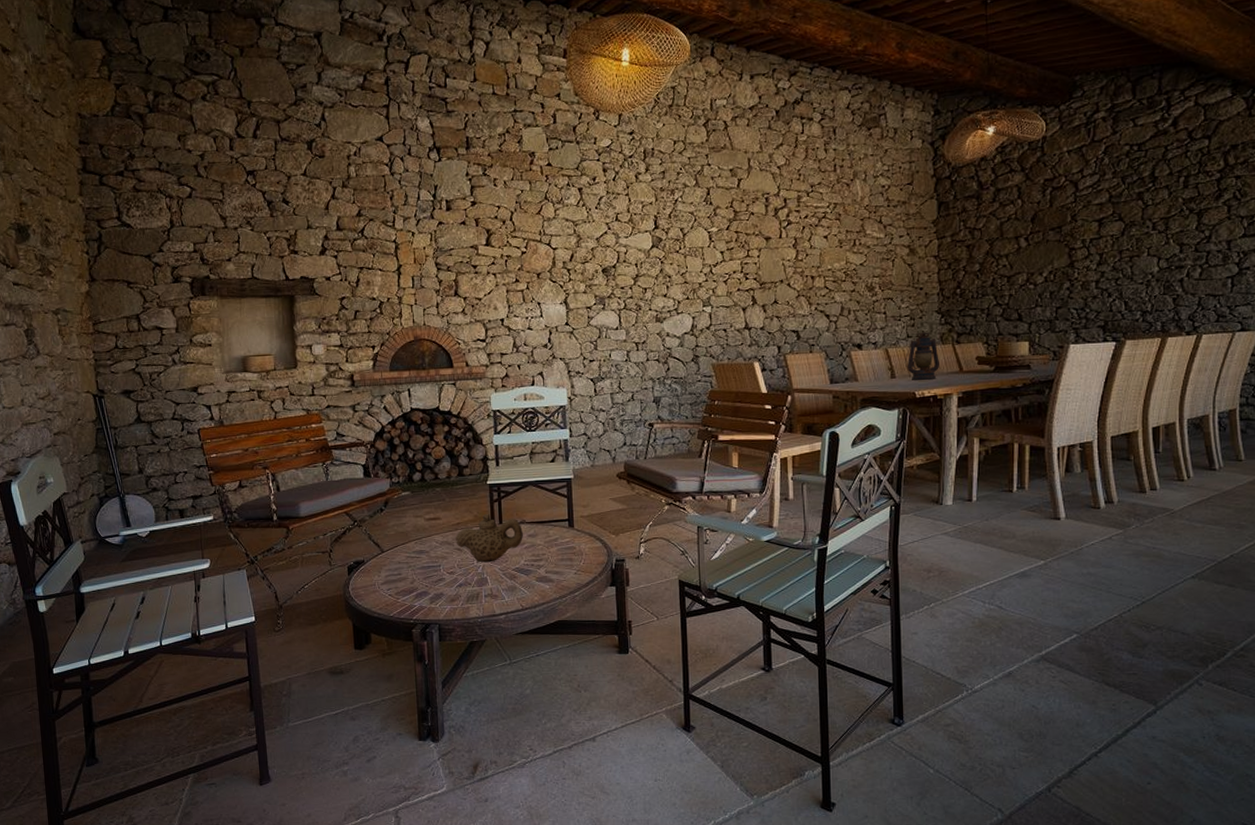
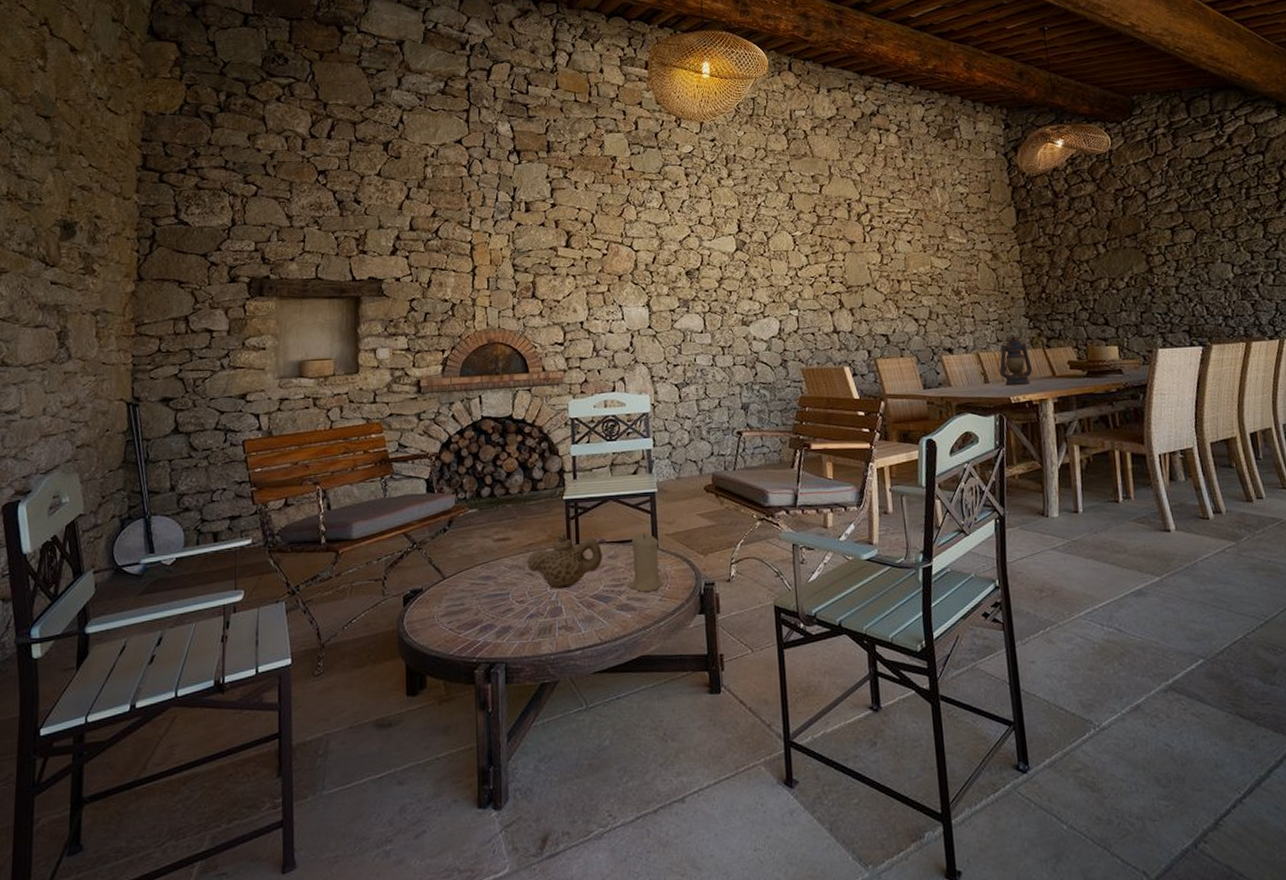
candle: none [547,515,579,566] -> present [629,533,664,592]

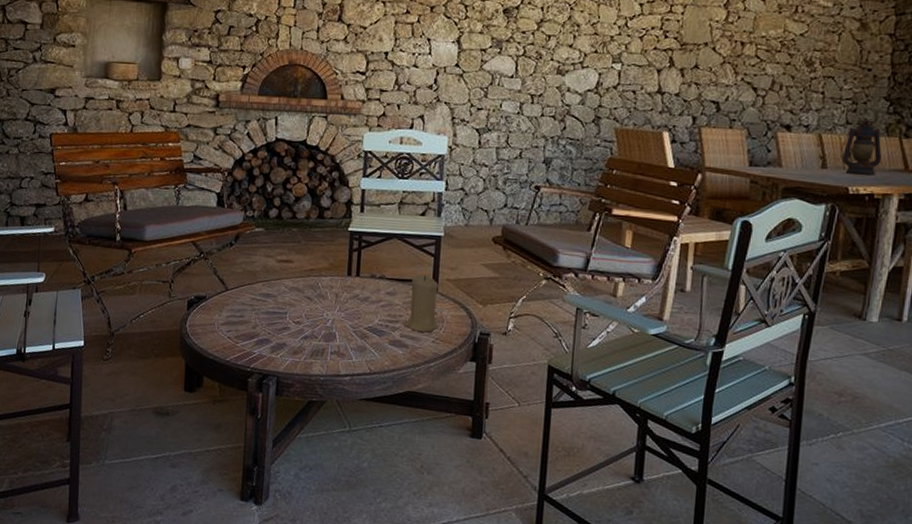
teapot: present [527,532,602,589] -> none [307,262,381,317]

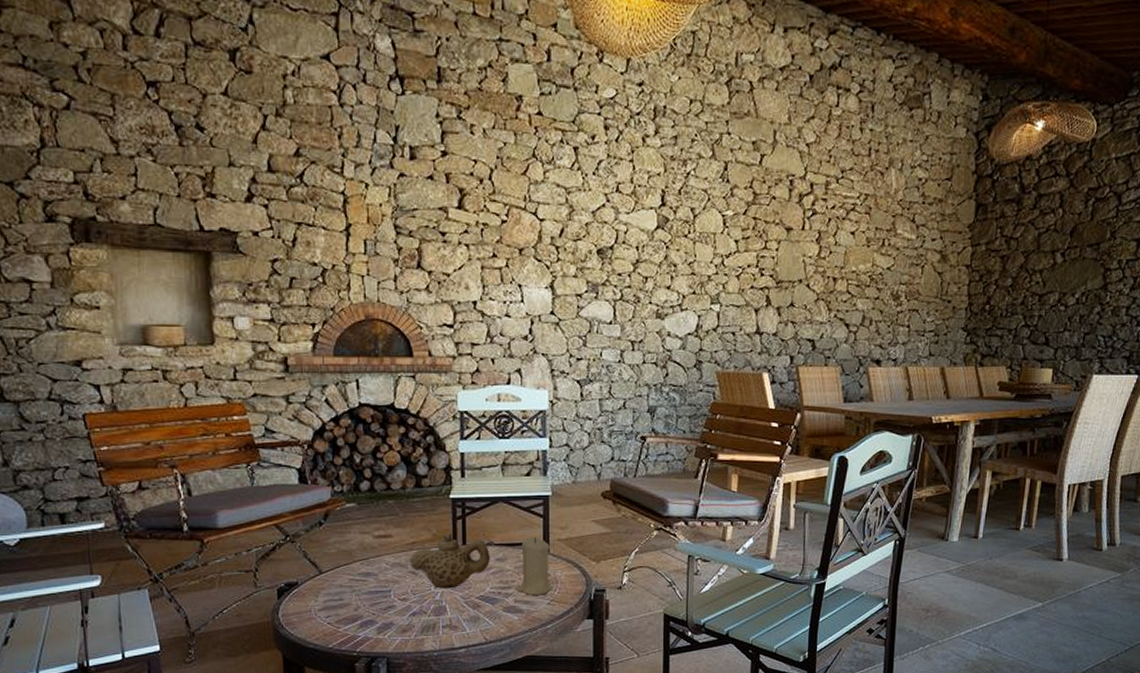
teapot: none [307,262,381,317] -> present [410,532,490,589]
lantern: present [839,118,882,175] -> none [923,349,960,404]

